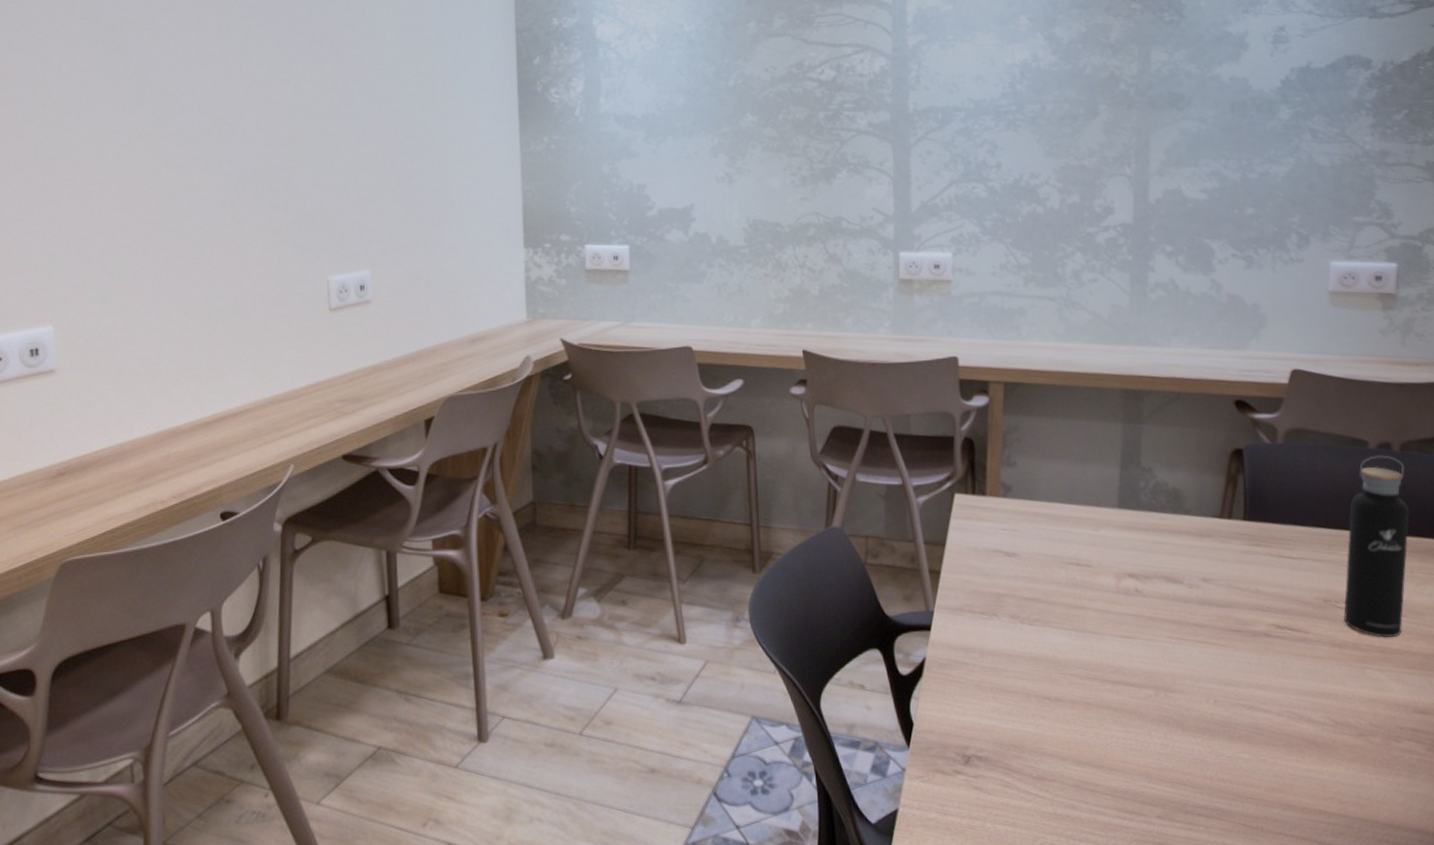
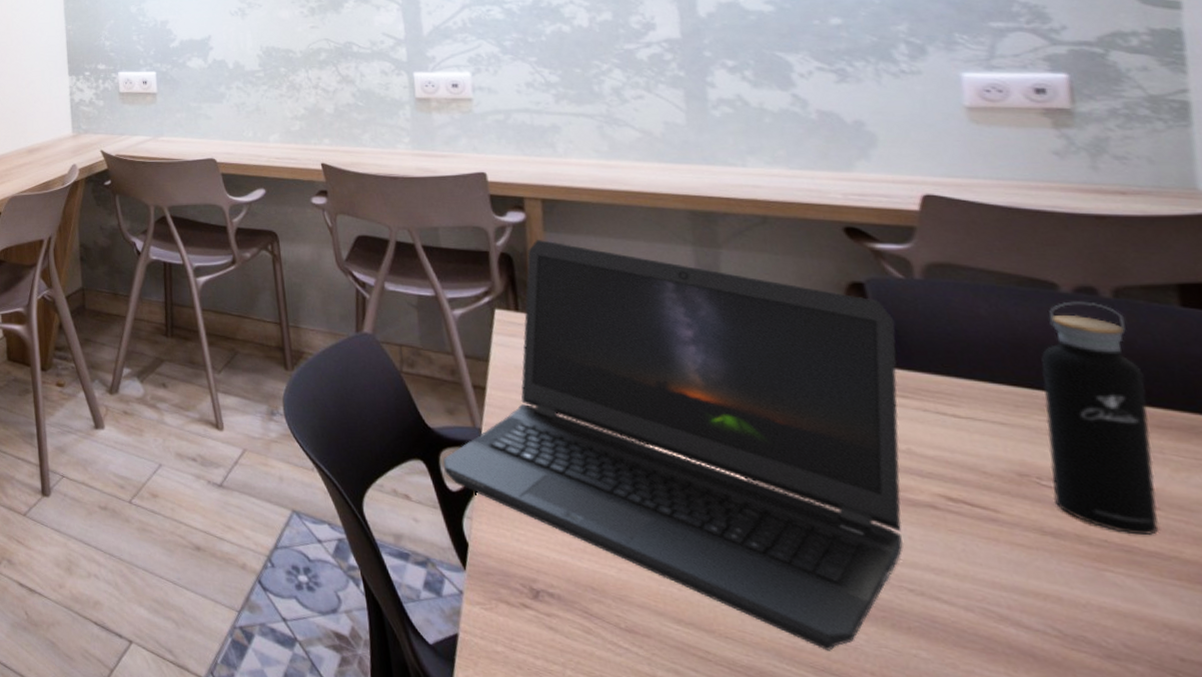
laptop computer: none [898,423,1260,766] -> present [443,240,903,651]

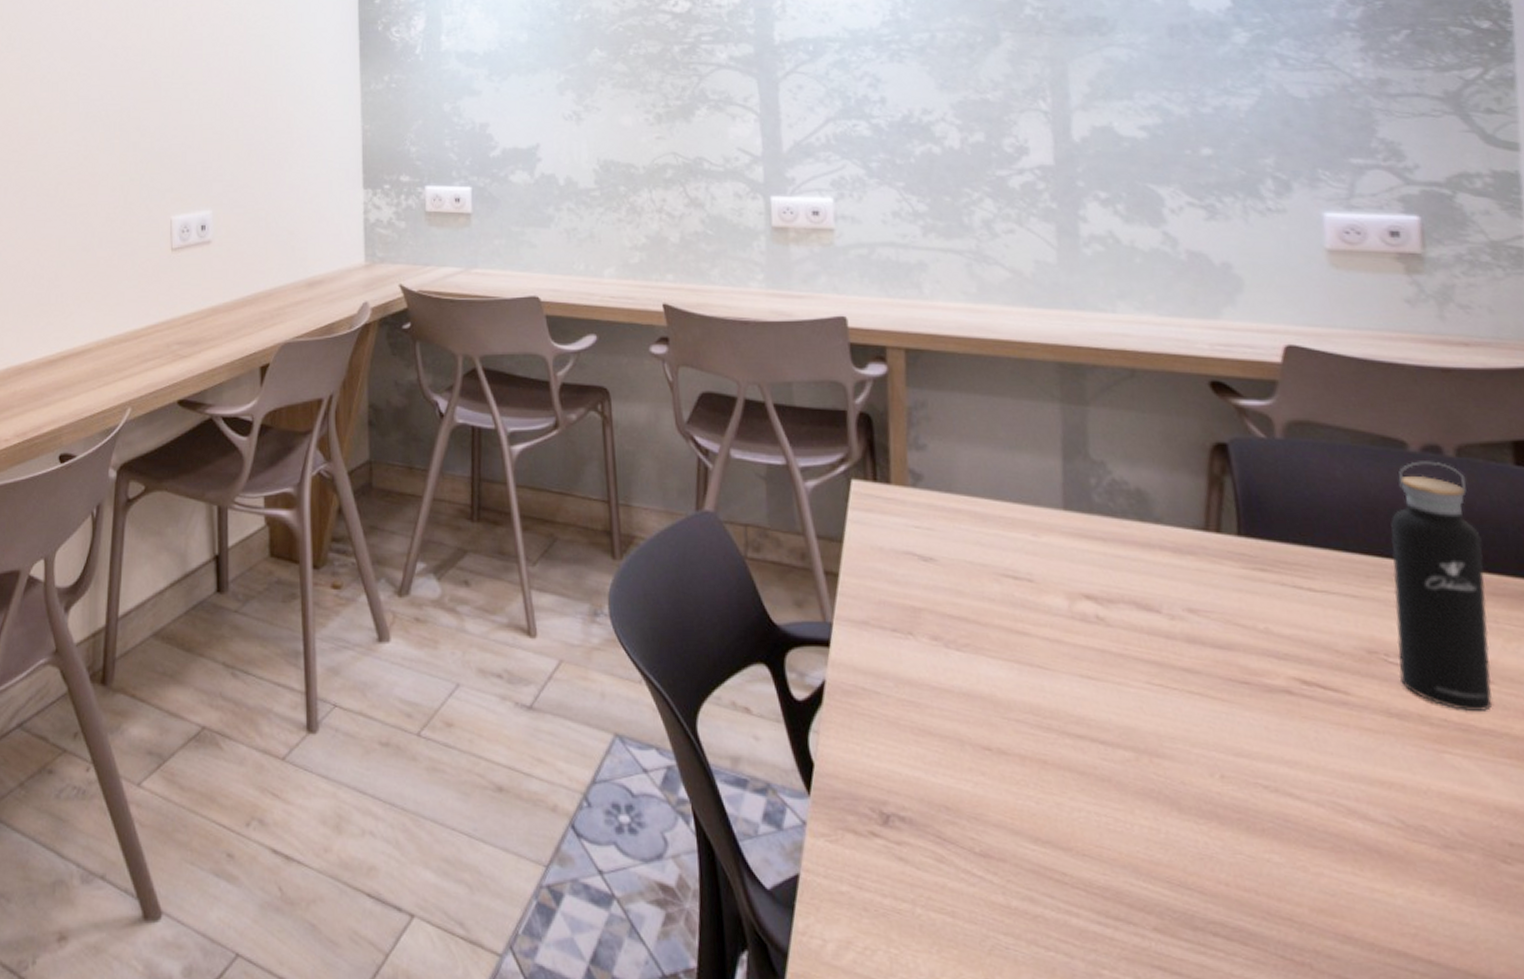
laptop computer: present [443,240,903,651] -> none [789,397,1259,862]

